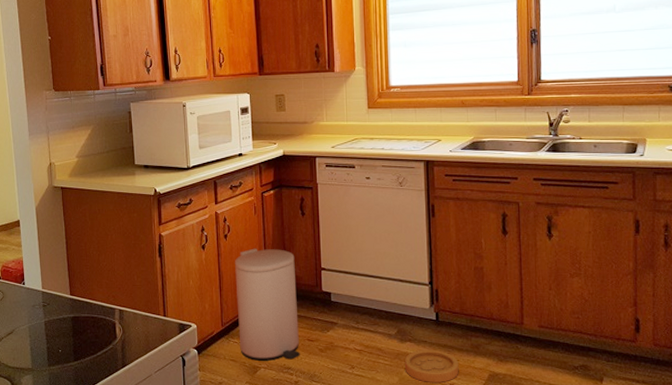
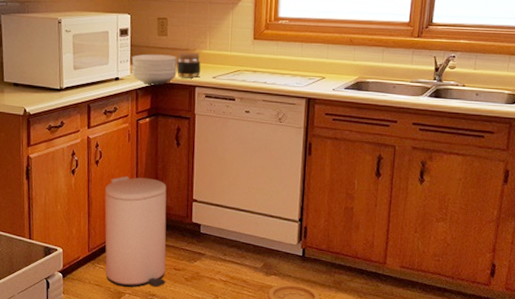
bowl: none [253,128,297,158] -> present [131,54,177,85]
jar: none [296,125,319,150] -> present [177,52,201,79]

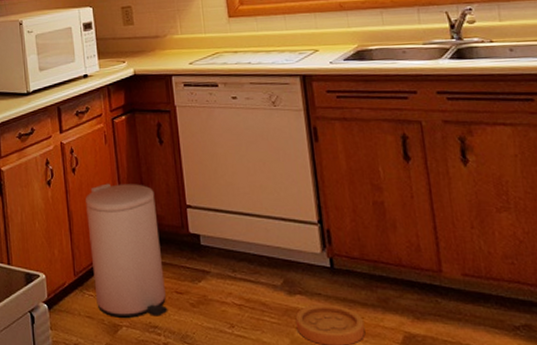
bowl: present [131,54,177,85] -> none [98,44,149,79]
jar: present [177,52,201,79] -> none [147,38,175,68]

